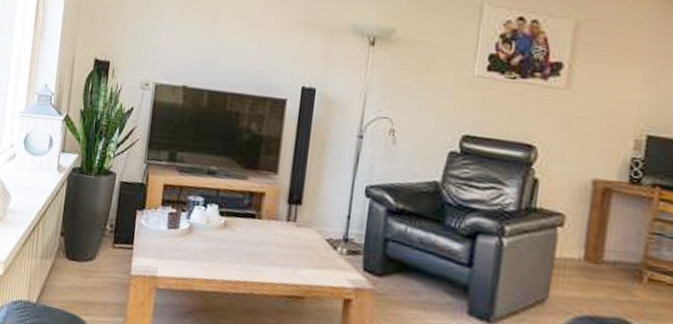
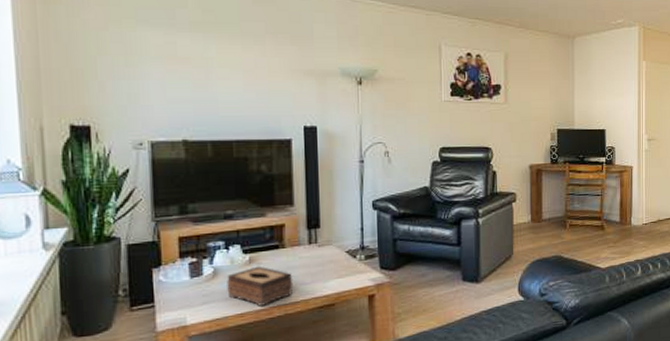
tissue box: none [198,232,265,278] -> present [225,266,294,306]

